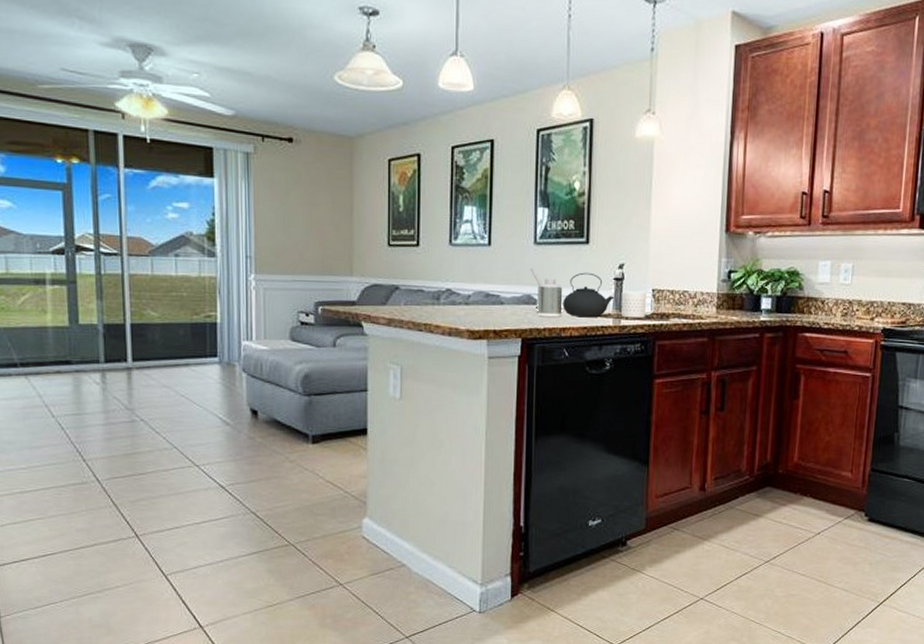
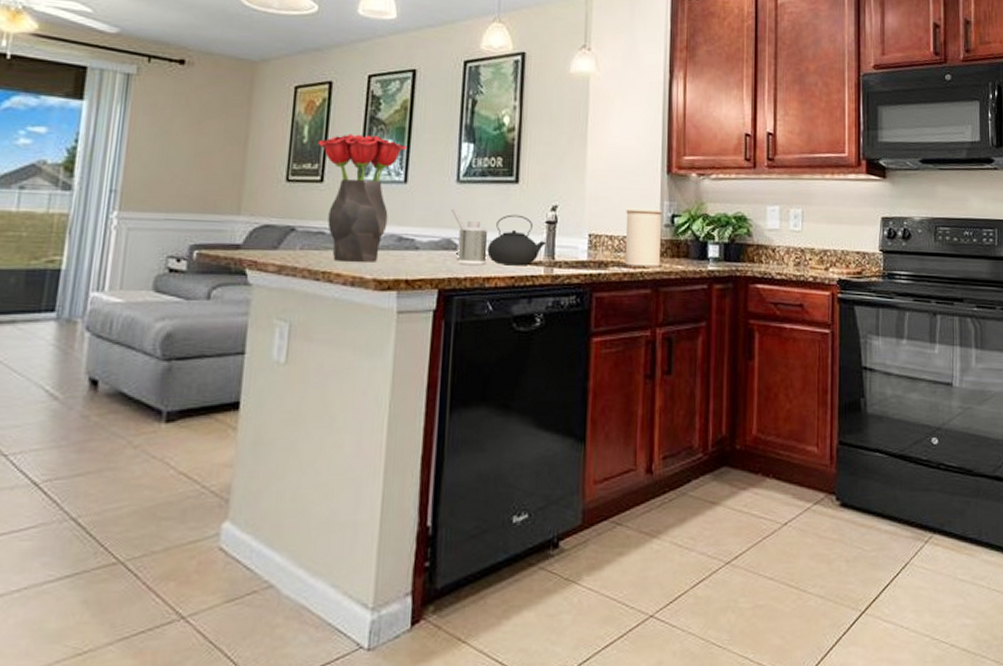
bouquet: none [412,202,489,317] -> present [318,134,407,264]
mug: present [620,291,655,318] -> none [553,236,592,267]
canister: none [684,265,720,318] -> present [624,208,663,267]

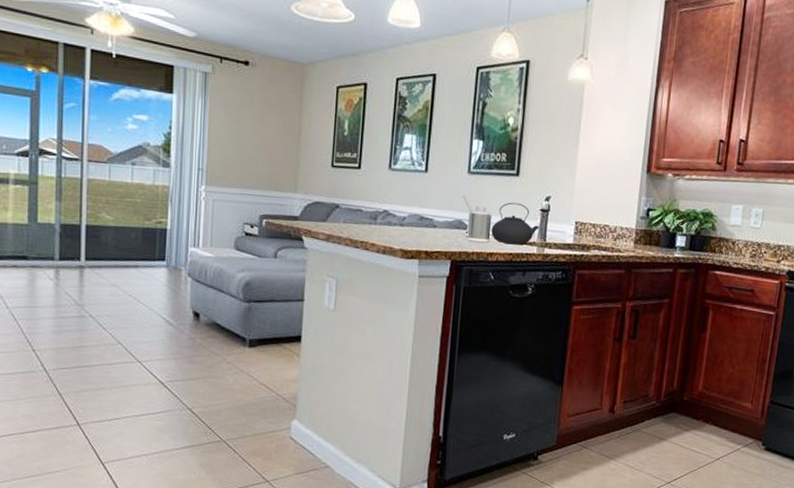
bouquet: present [318,134,407,264] -> none [356,129,428,237]
canister: present [624,208,663,267] -> none [604,201,640,252]

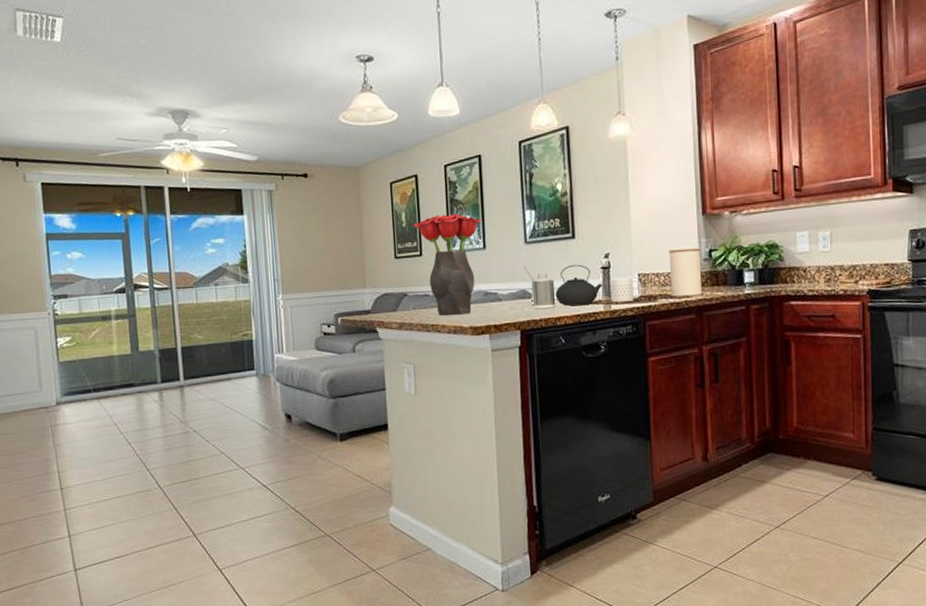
bouquet: none [356,129,428,237] -> present [414,213,482,317]
mug: none [544,222,577,248] -> present [609,277,642,303]
canister: none [604,201,640,252] -> present [668,247,702,297]

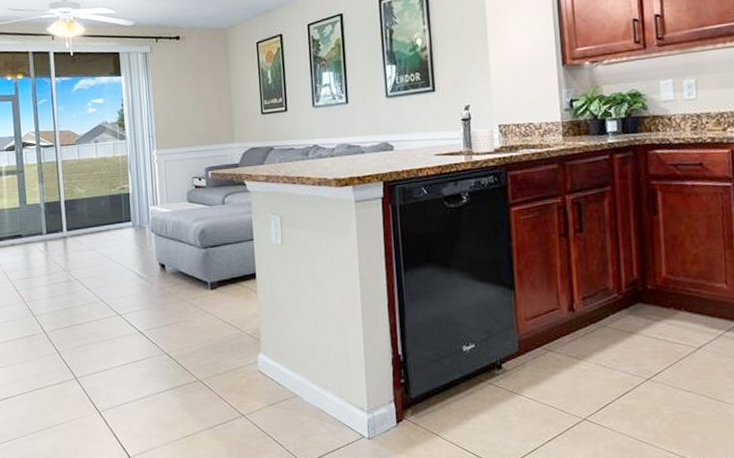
bouquet: present [414,213,482,317] -> none [279,70,345,169]
soap dispenser: present [523,265,556,310] -> none [385,118,418,162]
teakettle: present [555,264,603,307] -> none [417,116,464,158]
canister: present [668,247,702,297] -> none [529,97,563,147]

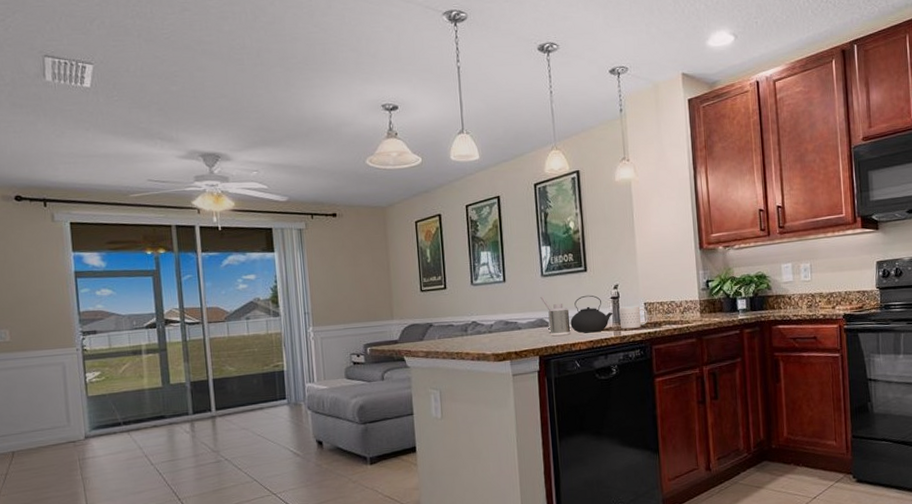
soap dispenser: none [385,118,418,162] -> present [540,296,571,337]
teakettle: none [417,116,464,158] -> present [570,295,613,334]

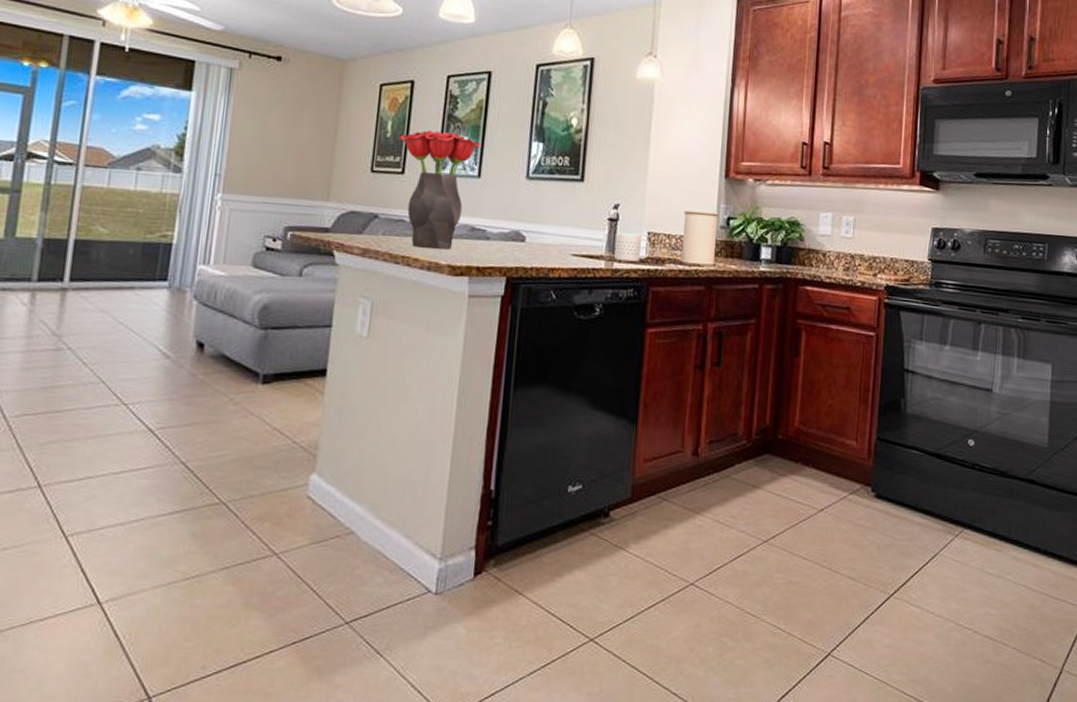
bouquet: none [438,250,502,345] -> present [400,130,481,251]
soap dispenser: present [540,296,571,337] -> none [520,203,554,258]
teakettle: present [570,295,613,334] -> none [552,210,608,259]
canister: none [670,278,701,323] -> present [680,209,719,266]

